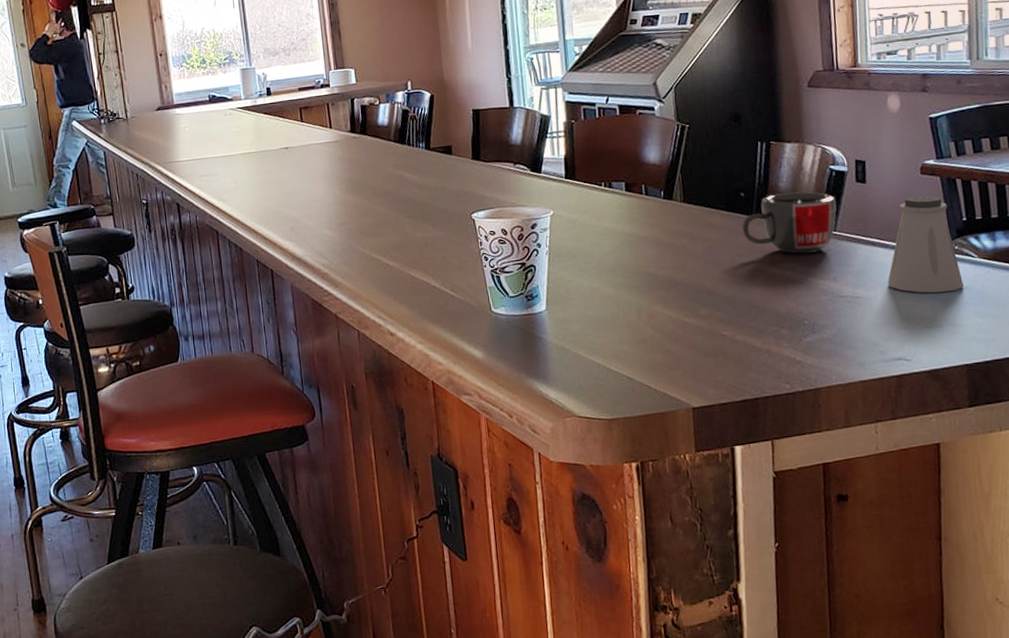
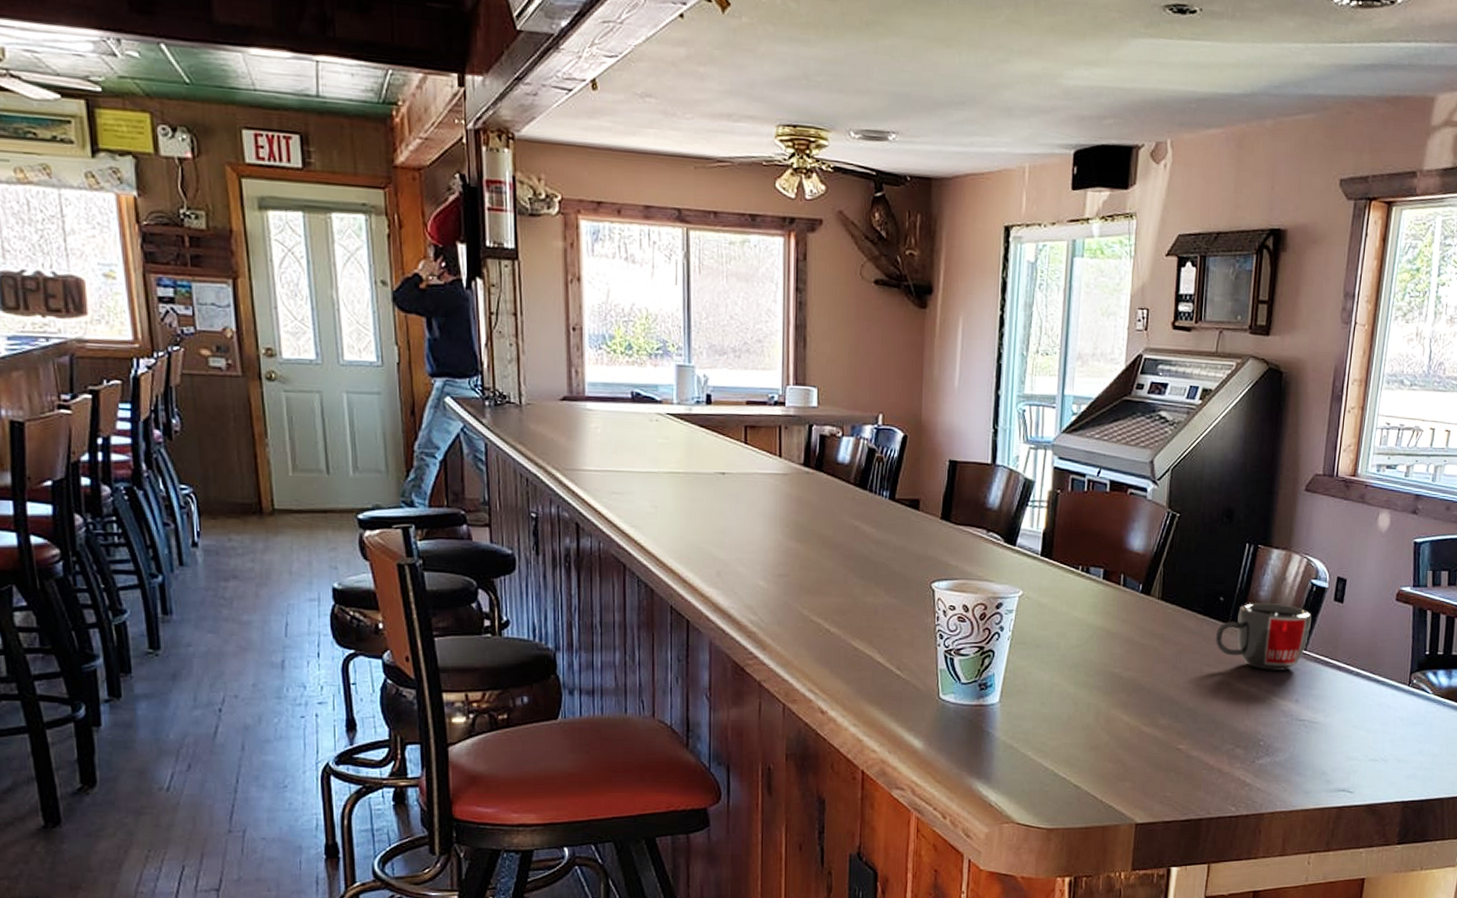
saltshaker: present [888,195,965,293] -> none [1346,622,1415,726]

